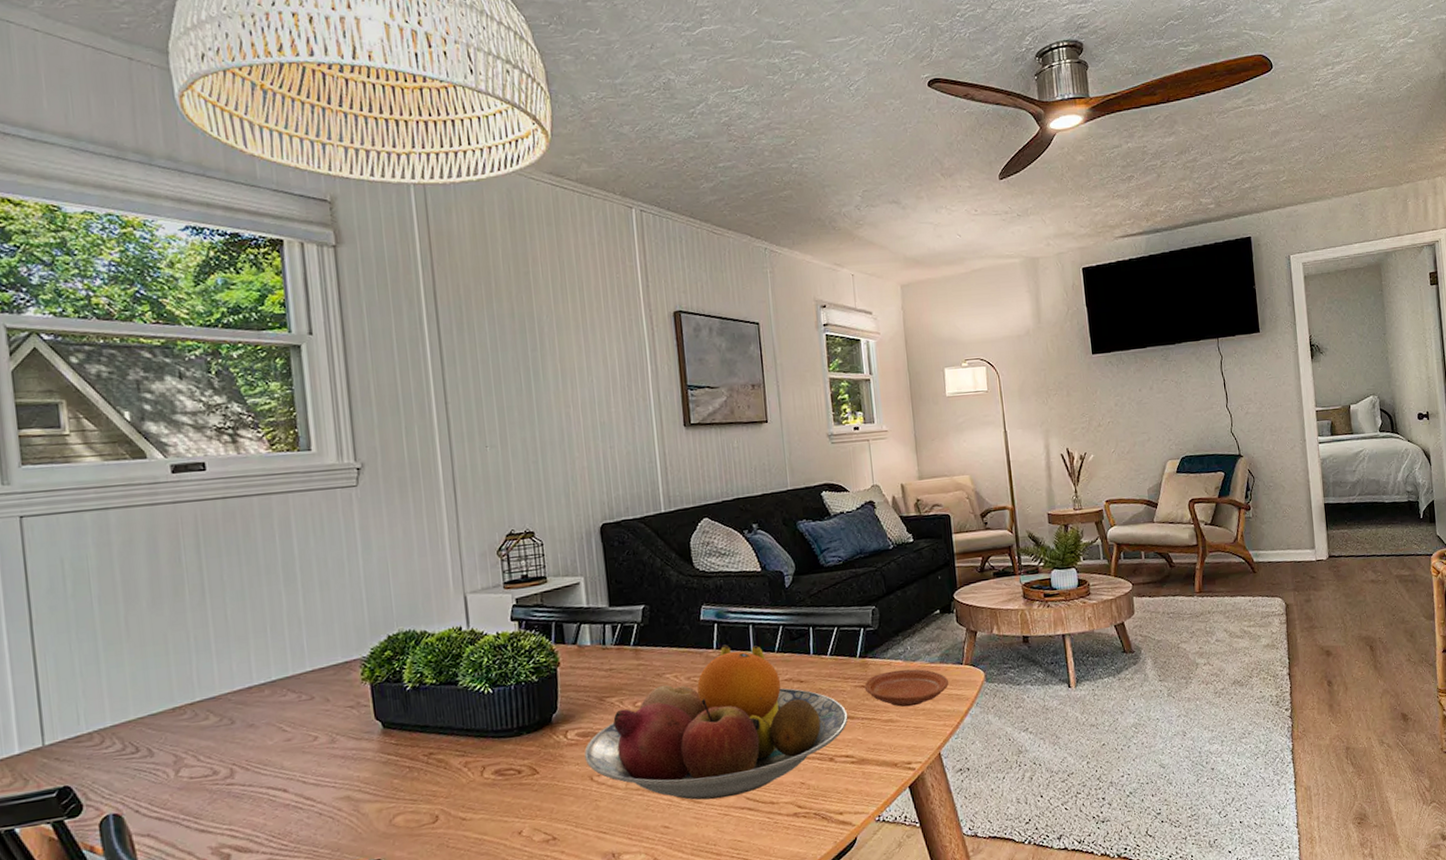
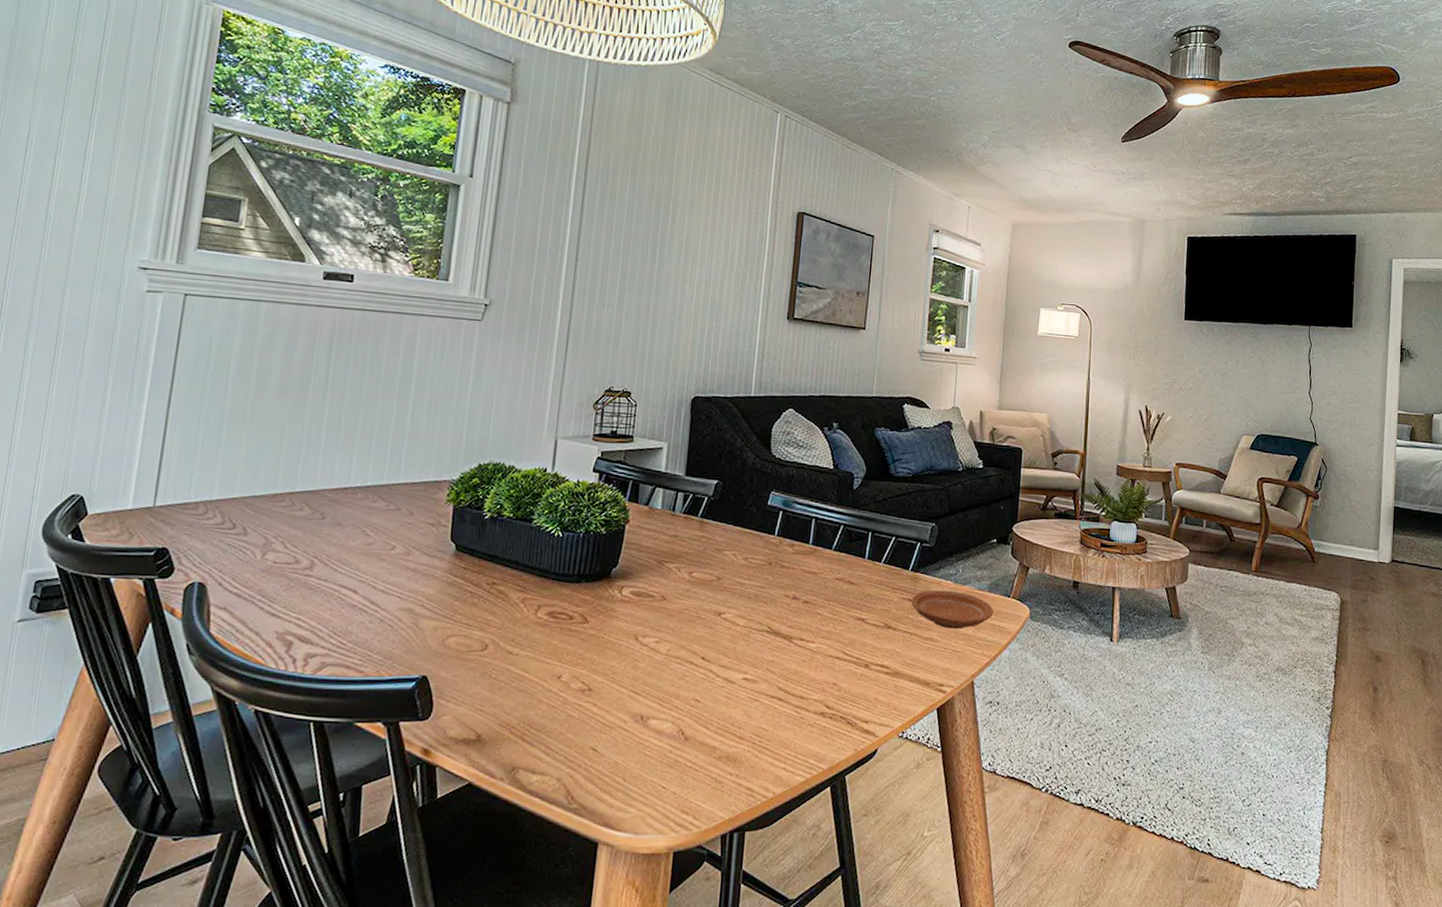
fruit bowl: present [584,644,848,800] -> none [634,533,891,684]

